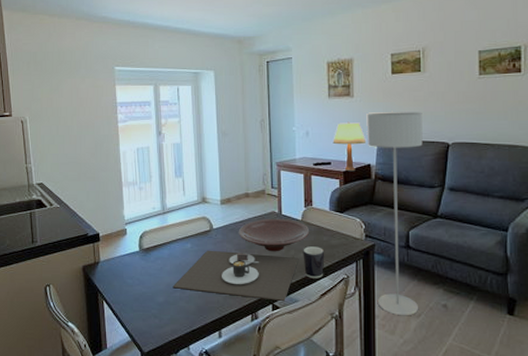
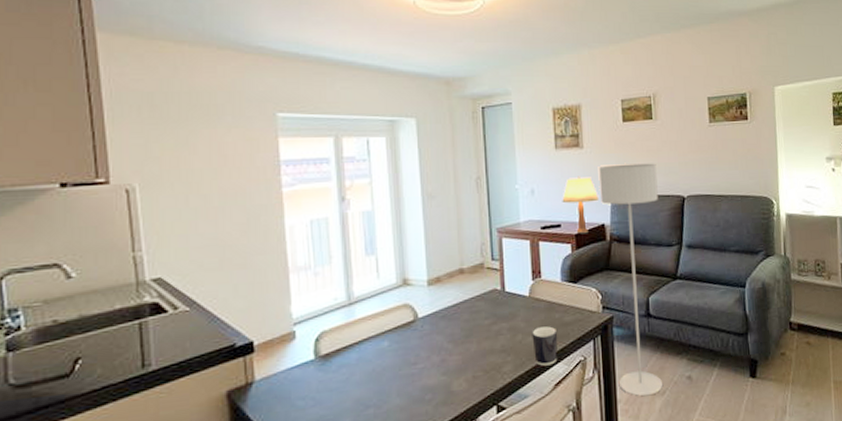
place setting: present [172,250,299,302] -> none [363,342,528,404]
bowl: present [238,218,310,252] -> none [451,296,540,340]

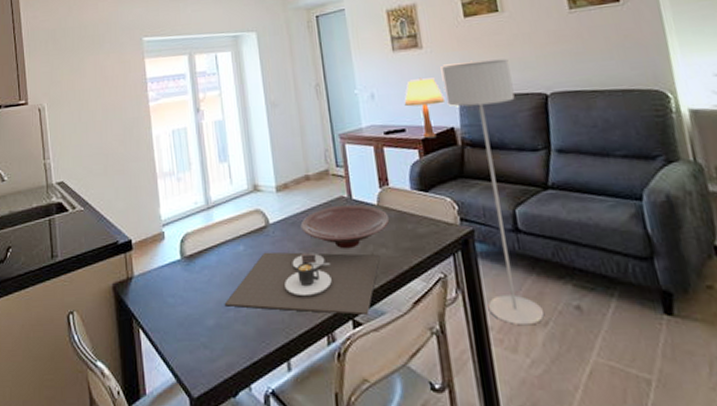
place setting: none [363,342,528,404] -> present [224,251,380,316]
bowl: none [451,296,540,340] -> present [300,204,390,249]
mug: present [532,326,558,366] -> none [383,238,414,281]

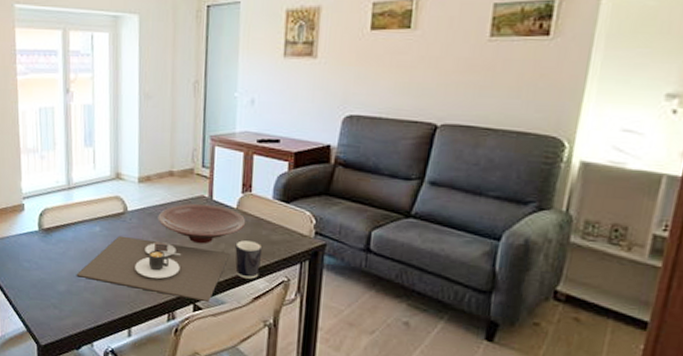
mug: none [383,238,414,281] -> present [235,240,263,279]
table lamp: present [404,77,446,139] -> none [284,89,328,153]
floor lamp: present [442,59,545,326] -> none [323,79,406,331]

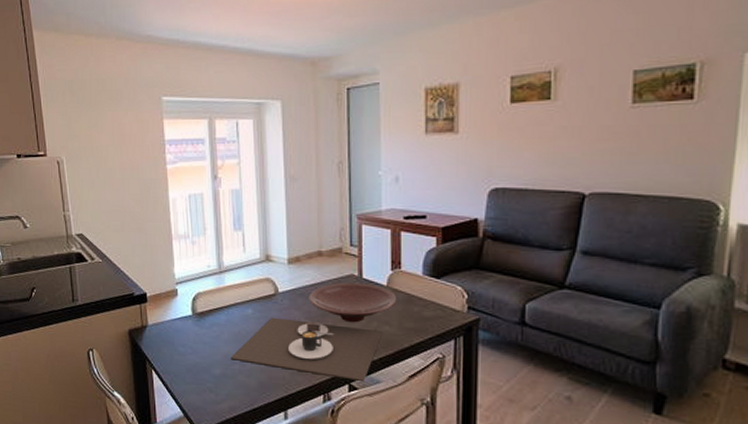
mug: present [235,240,263,279] -> none [387,318,416,357]

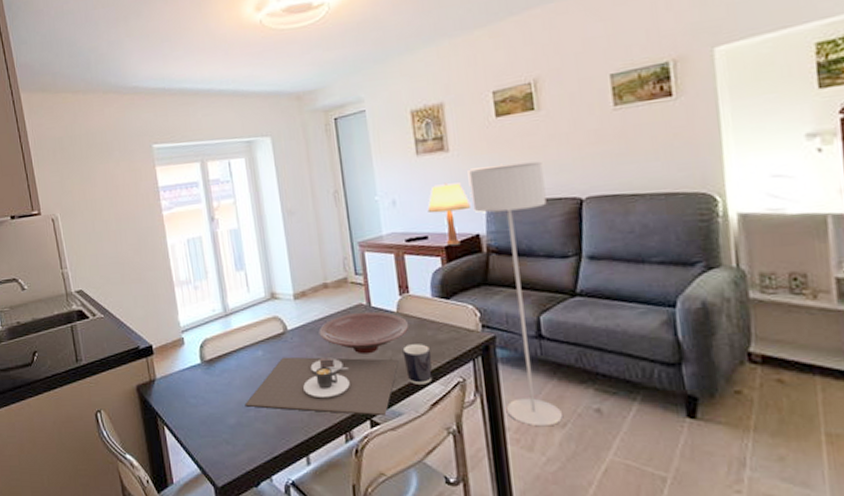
mug: none [387,318,416,357] -> present [402,344,433,385]
table lamp: none [429,164,474,228] -> present [427,182,472,246]
floor lamp: none [475,152,550,408] -> present [469,161,564,427]

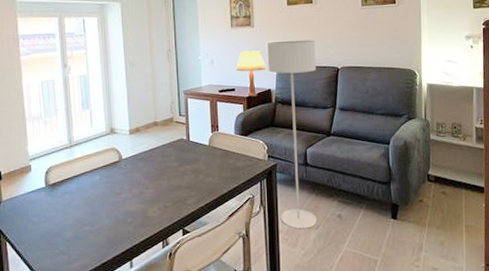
place setting: present [244,356,399,416] -> none [81,180,207,226]
bowl: present [319,311,410,354] -> none [147,144,217,178]
mug: present [402,344,433,385] -> none [210,170,232,201]

